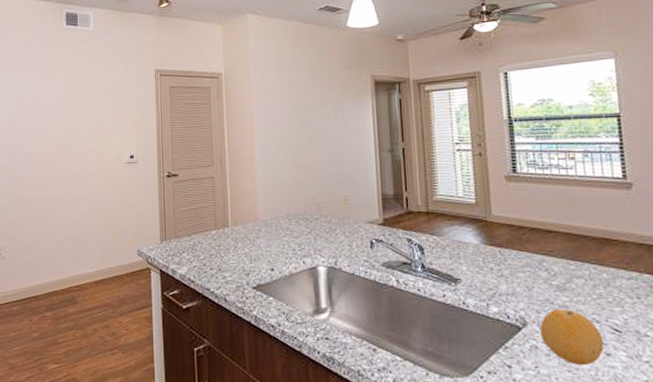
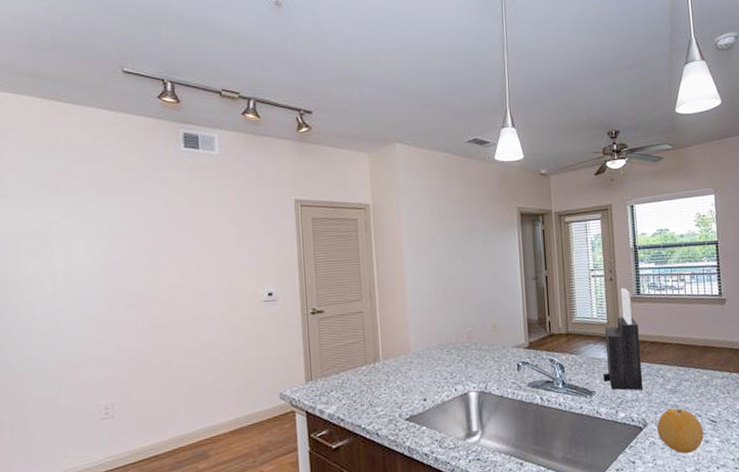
knife block: none [470,164,522,283] -> present [603,288,644,391]

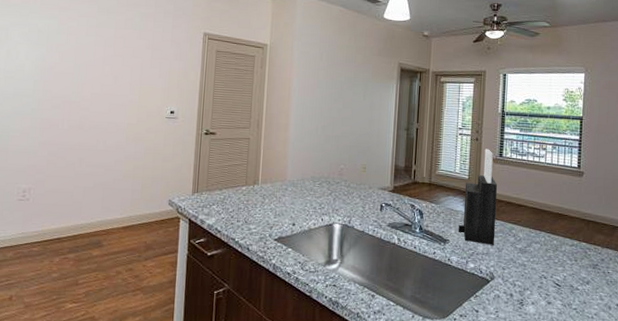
fruit: present [656,408,704,454] -> none [502,267,547,311]

